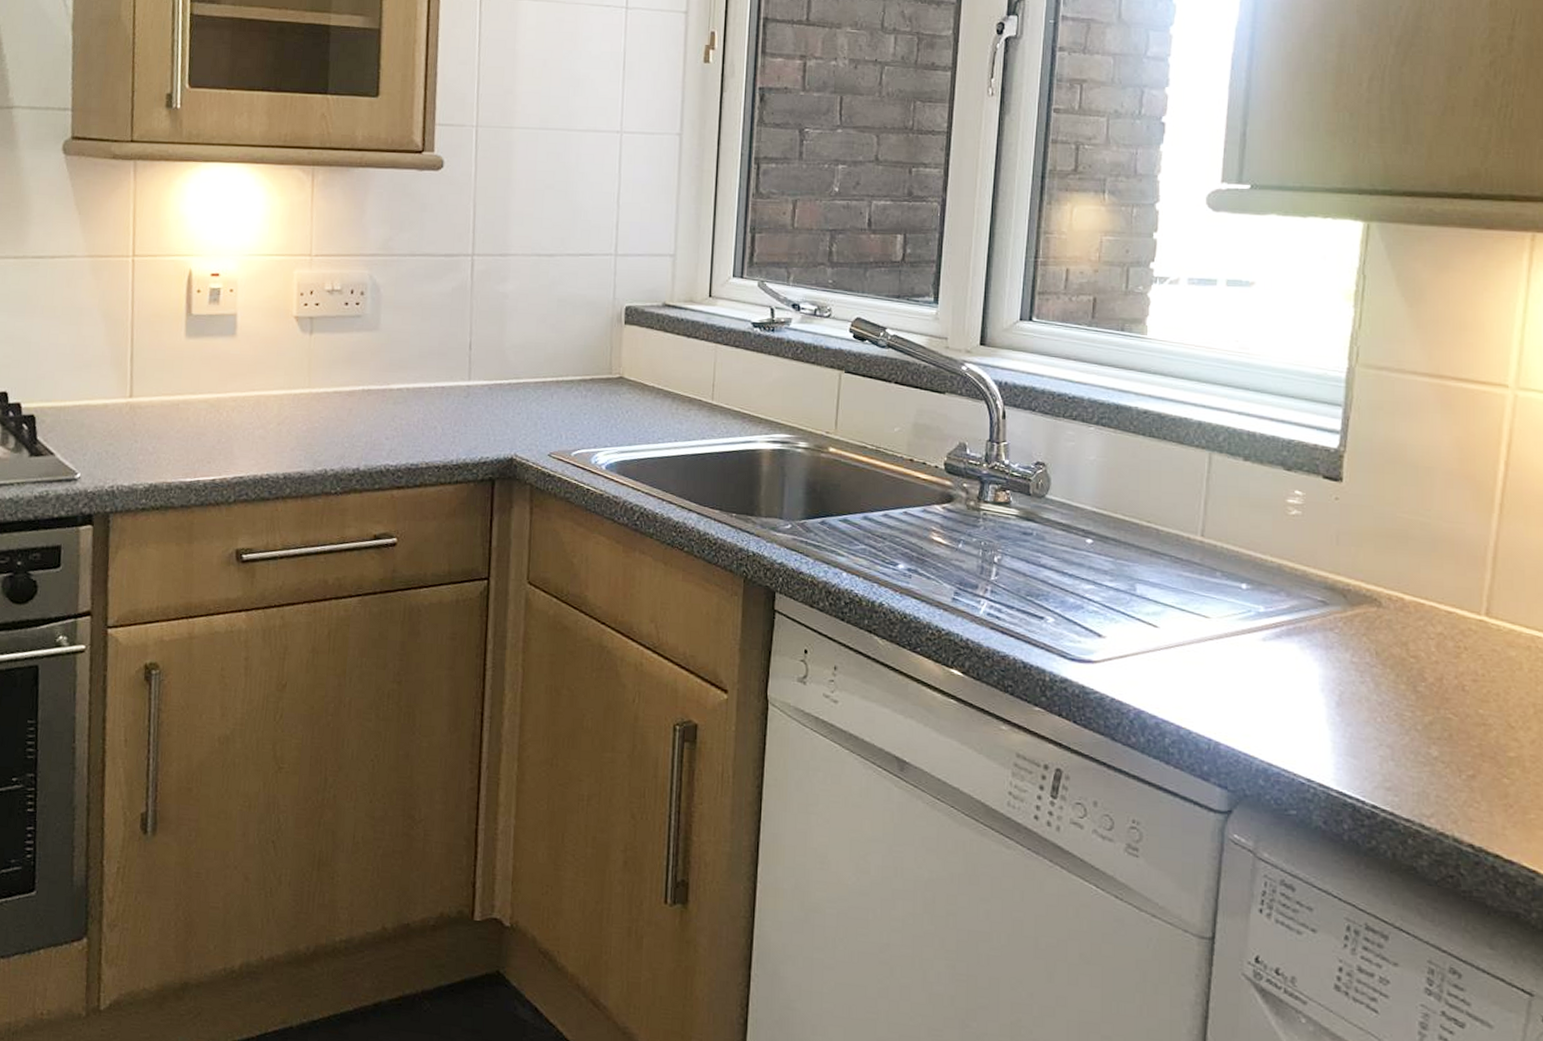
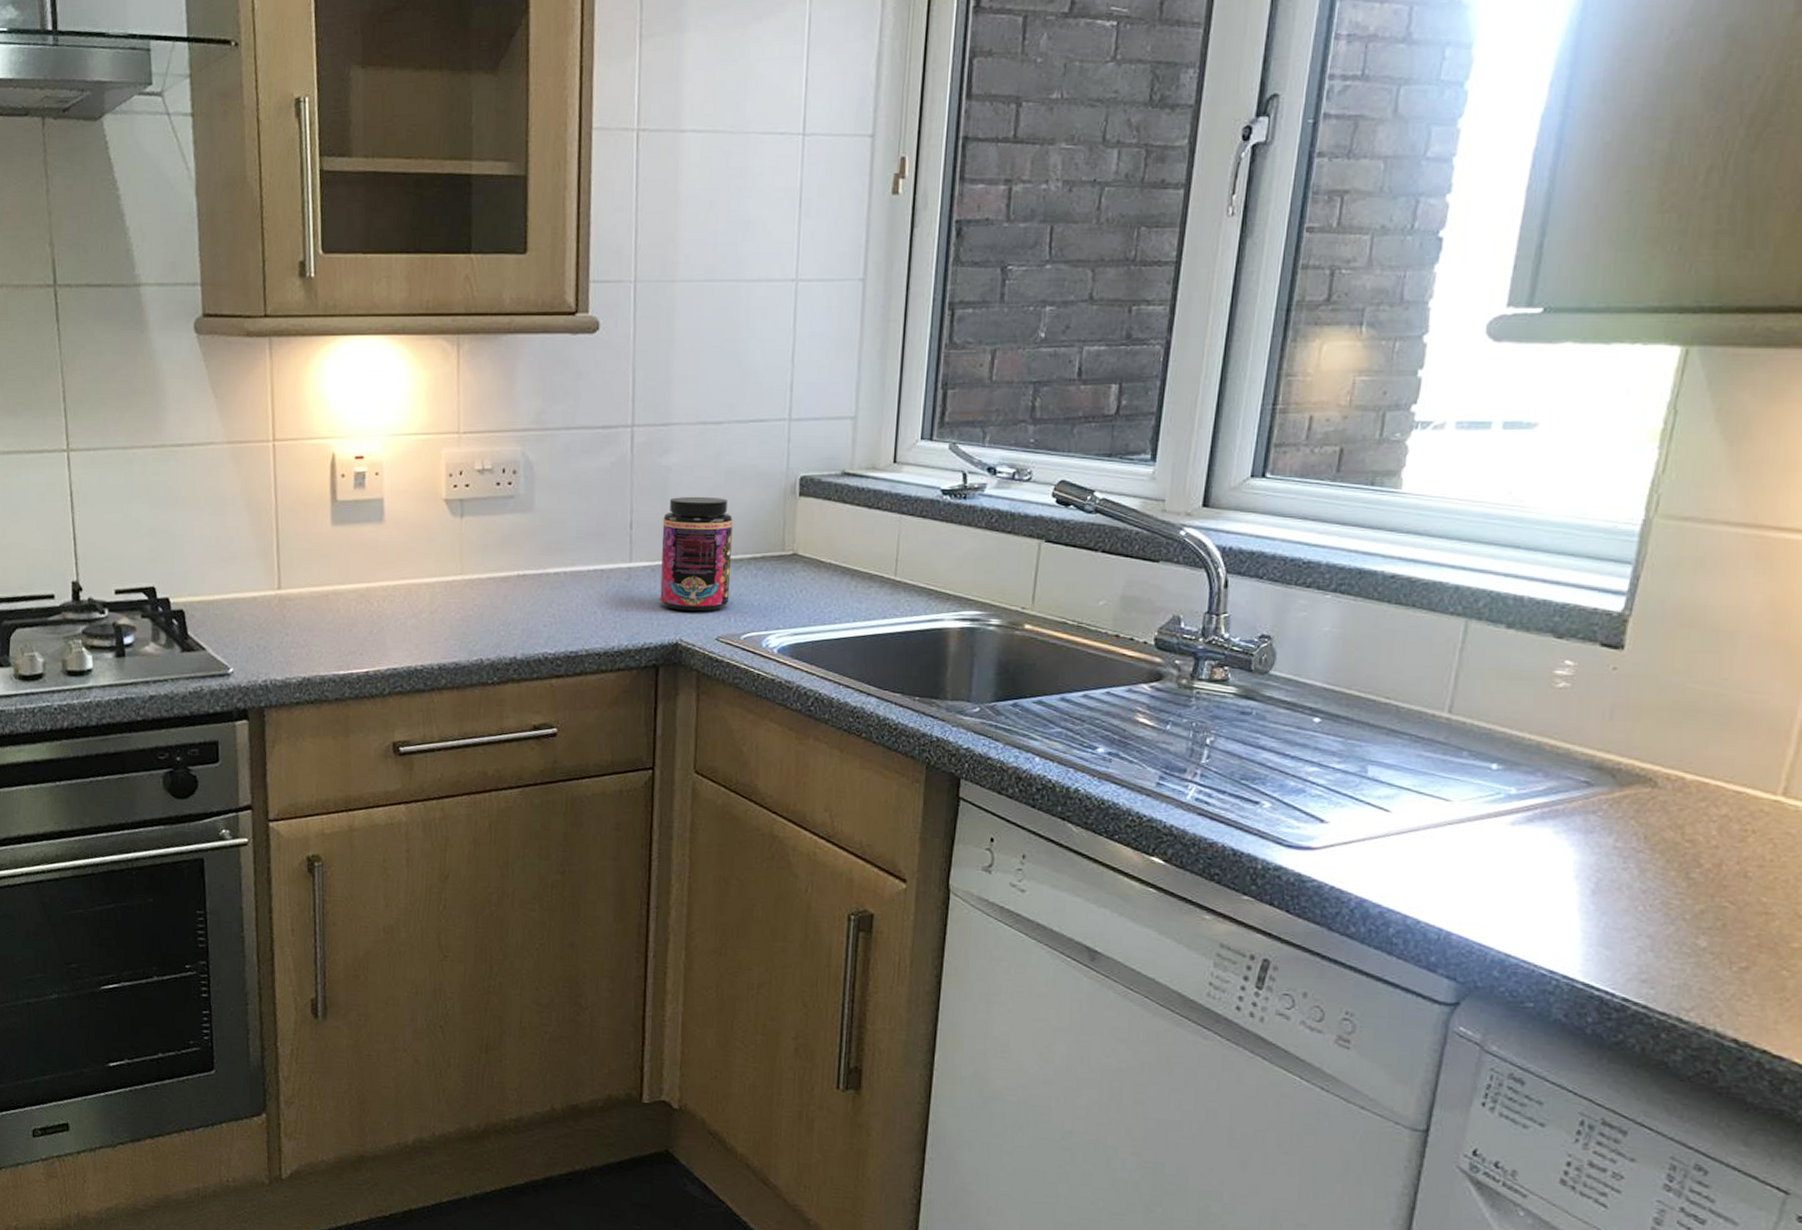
jar: none [496,321,564,429] -> present [660,496,733,612]

